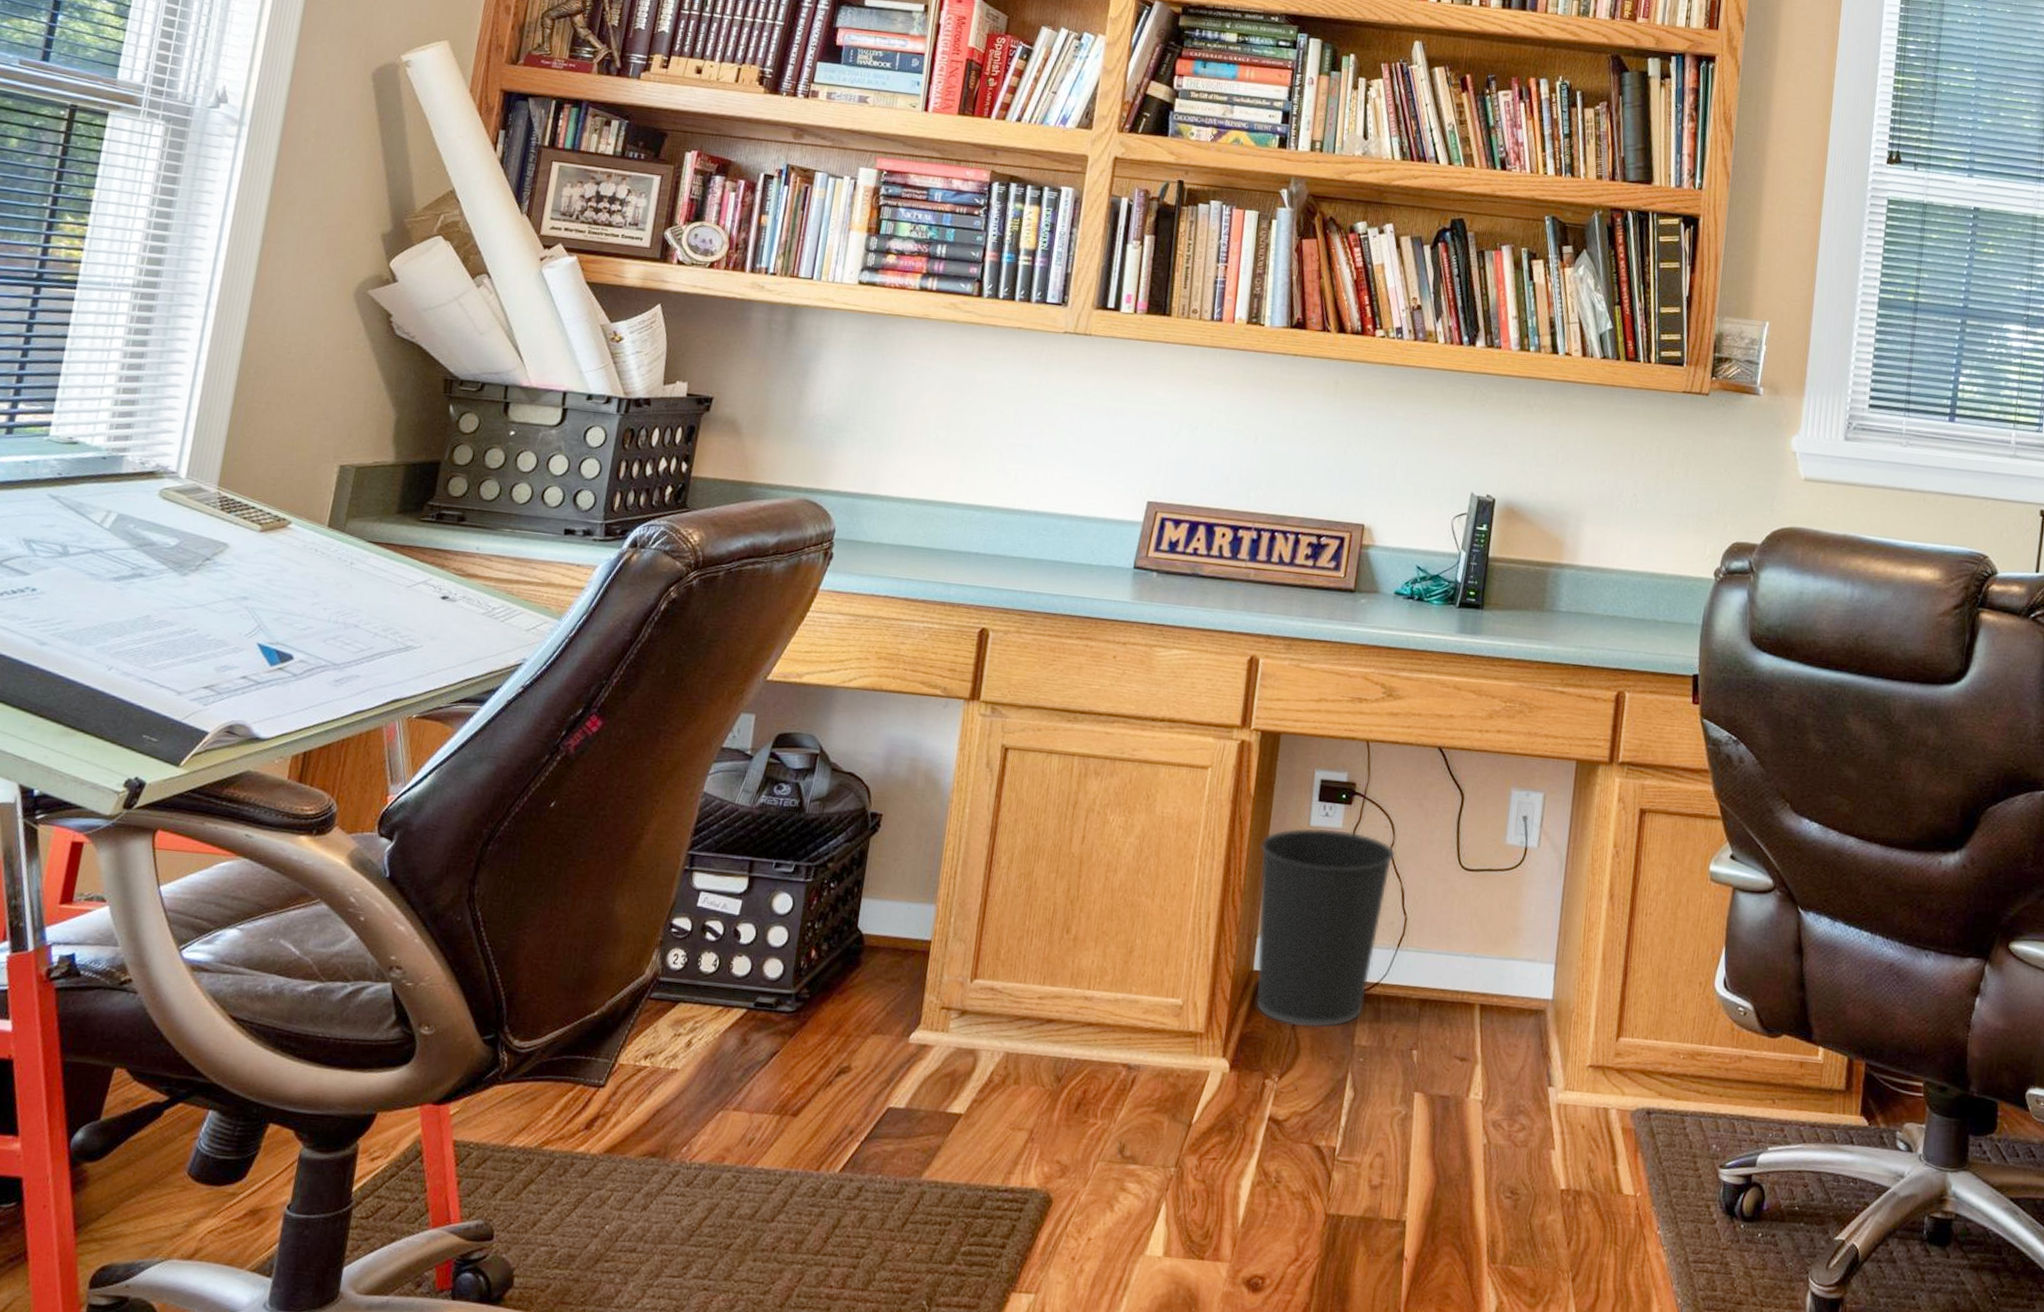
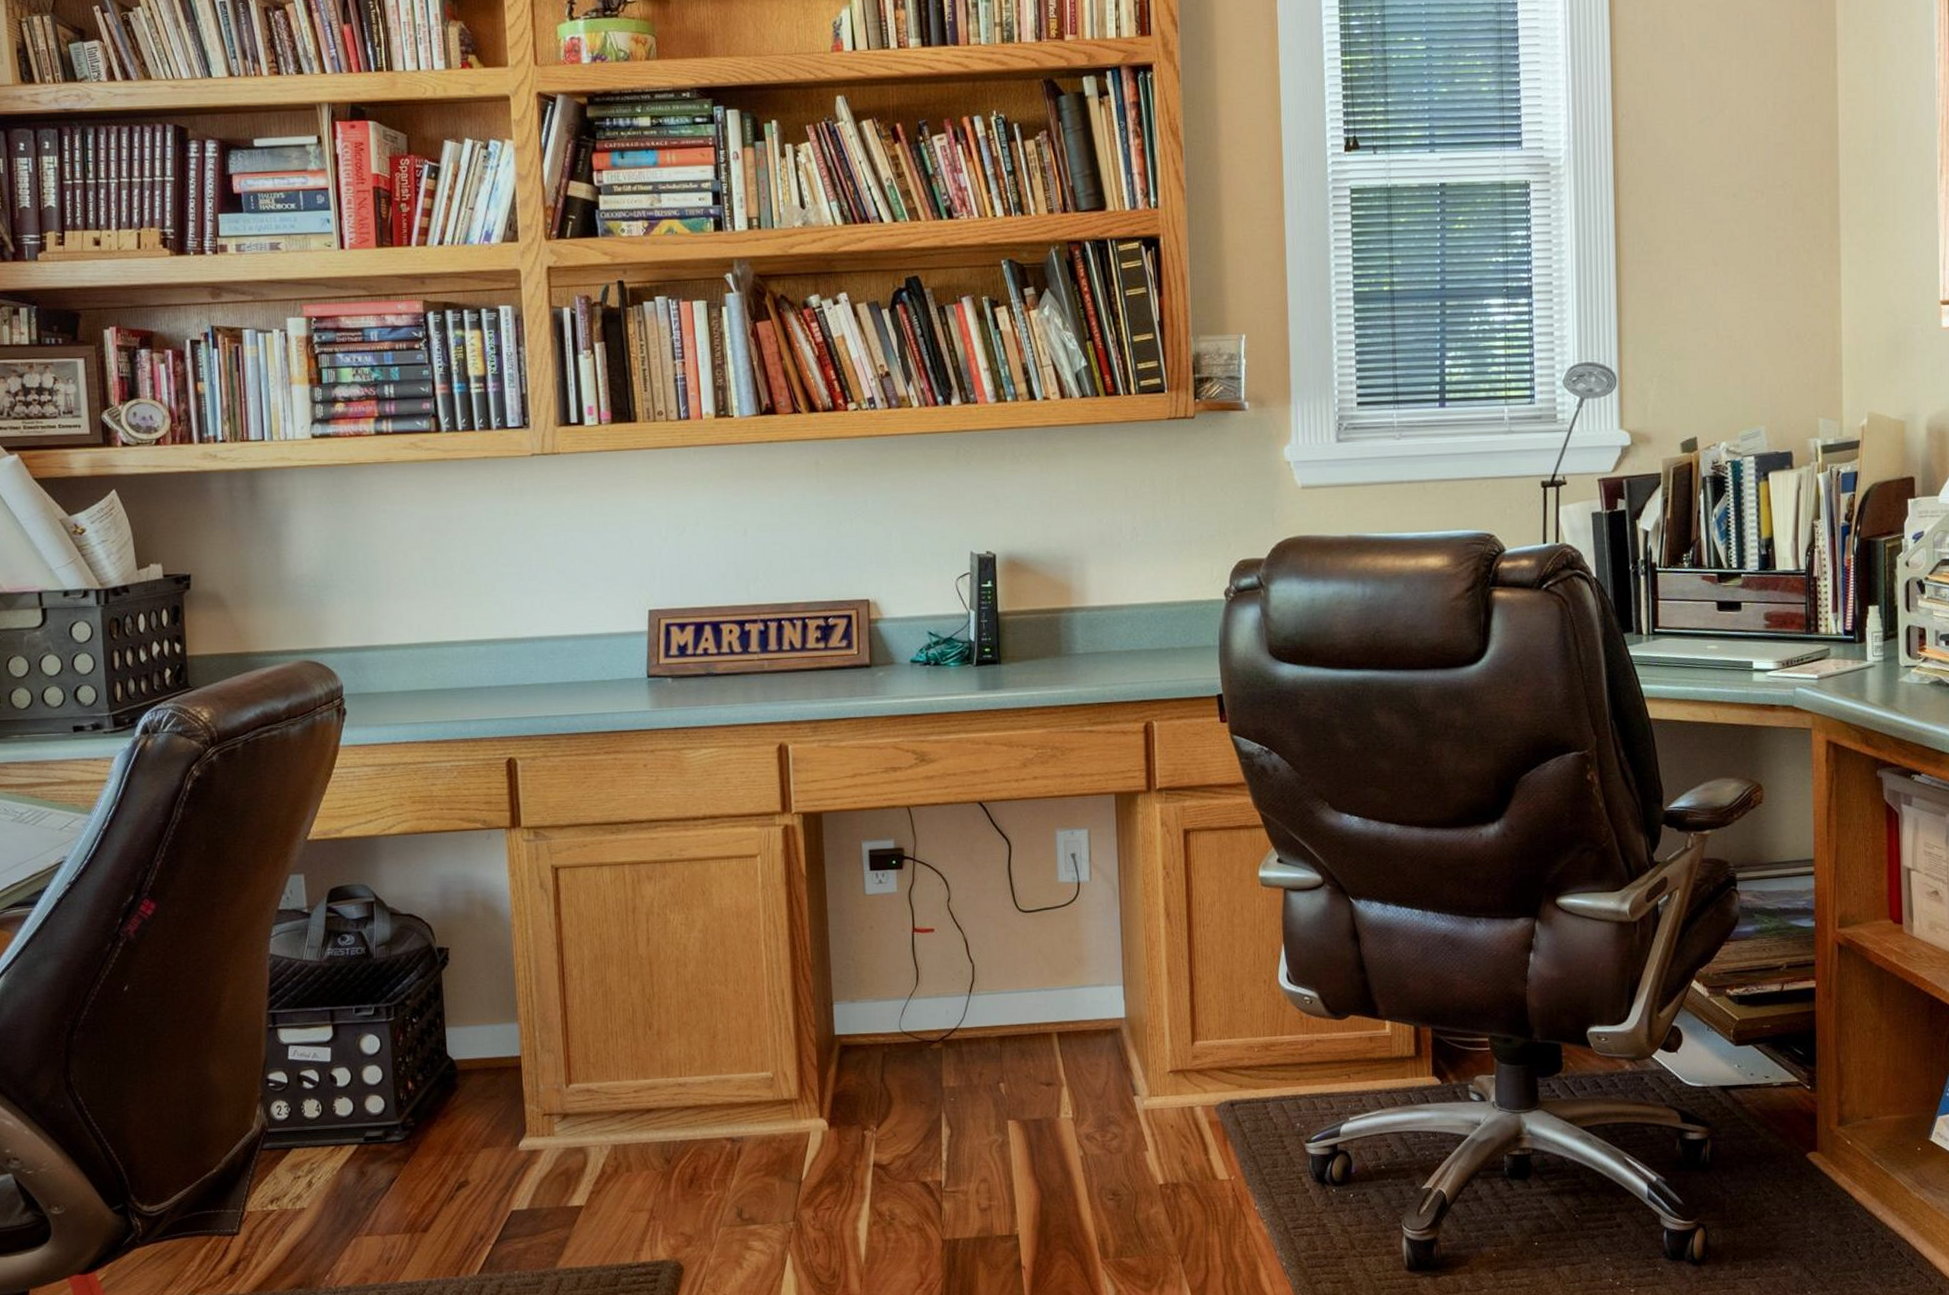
wastebasket: present [1255,827,1396,1029] -> none [820,893,953,1080]

